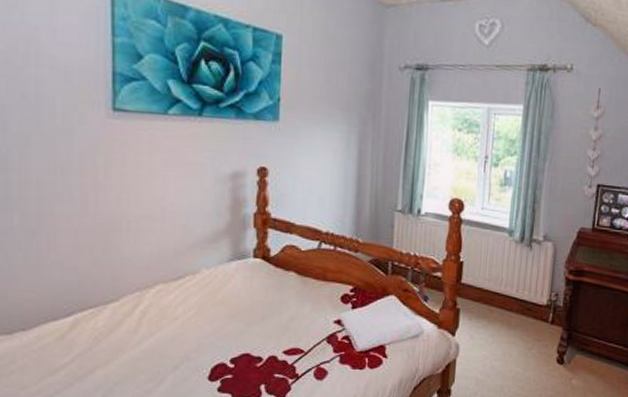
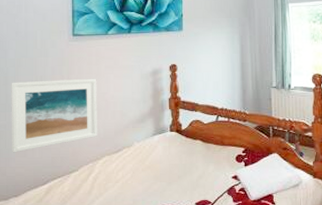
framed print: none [14,168,149,271] -> present [11,78,97,153]

